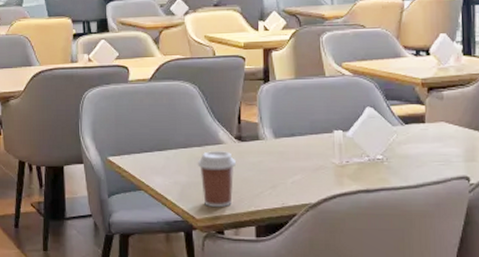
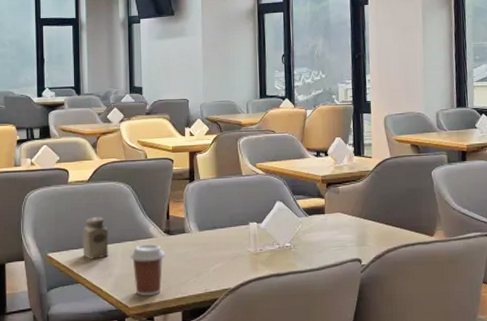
salt shaker: none [143,119,174,165] -> present [81,217,109,260]

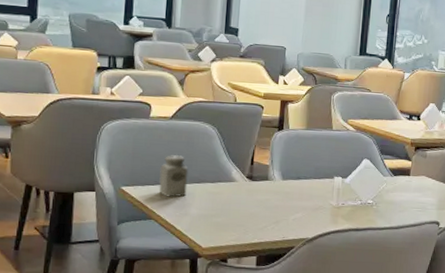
coffee cup: present [130,243,166,297] -> none [208,186,246,239]

